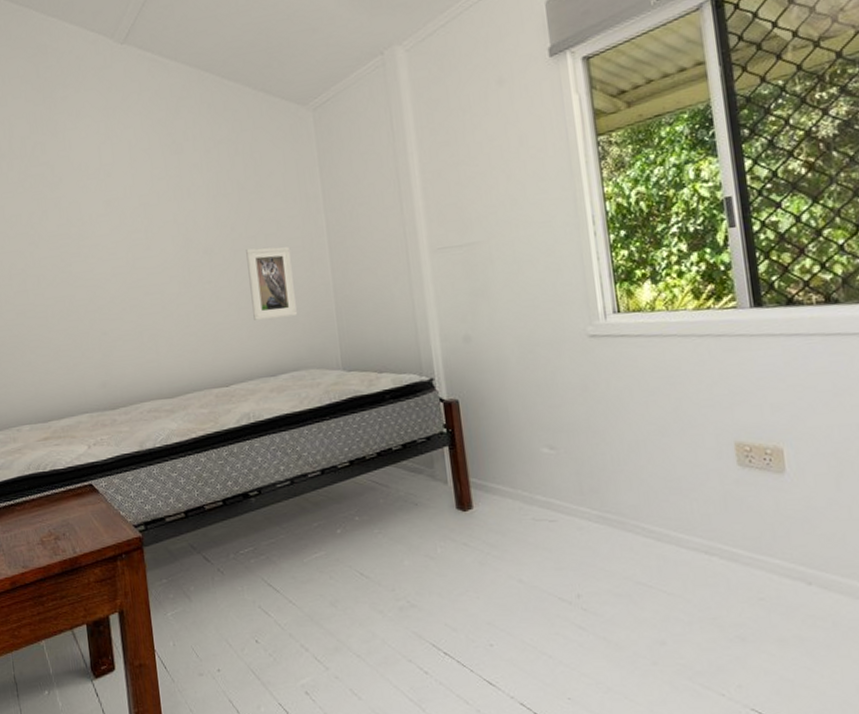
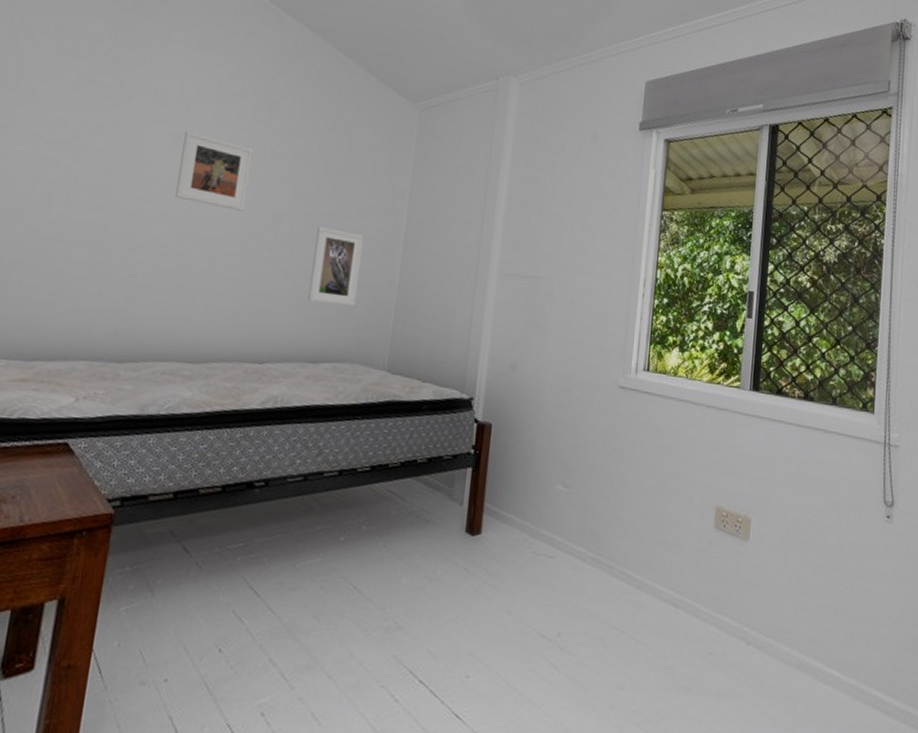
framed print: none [112,193,180,257] -> present [175,130,255,211]

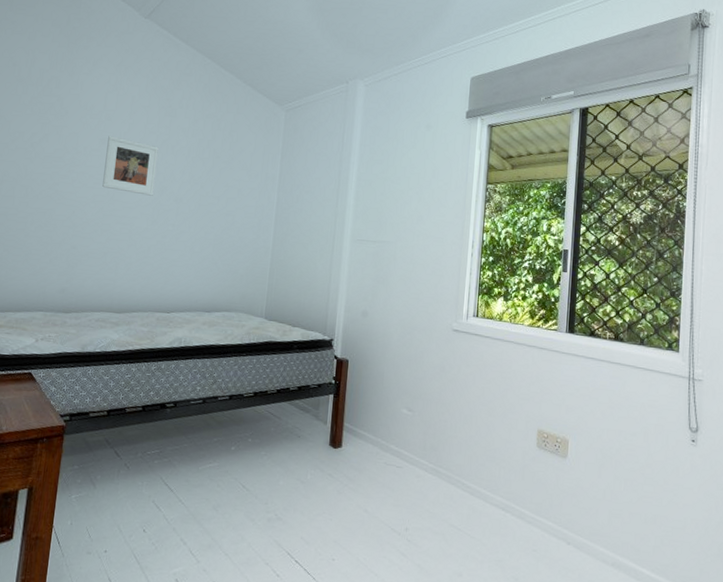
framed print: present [308,227,365,306] -> none [203,206,245,267]

